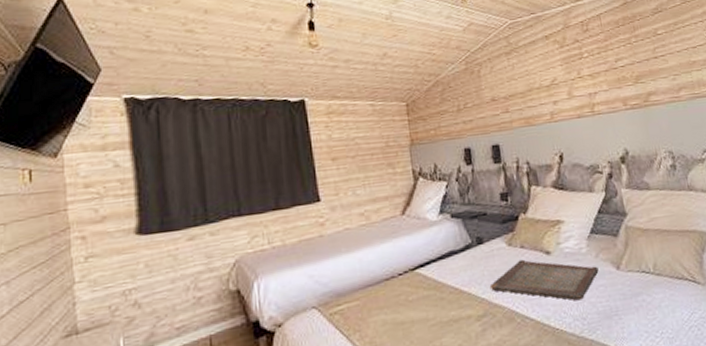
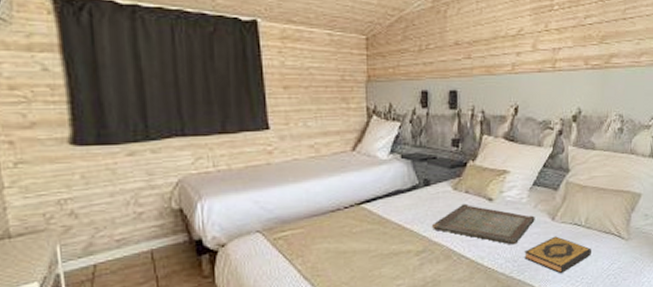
hardback book: none [592,287,668,329] -> present [524,236,592,273]

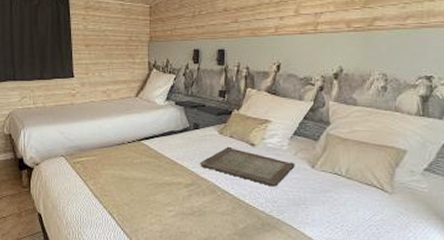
hardback book: present [524,236,592,273] -> none [284,183,353,218]

